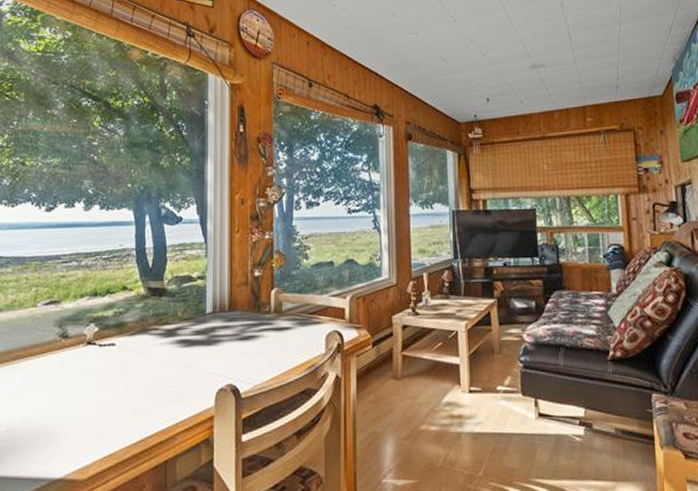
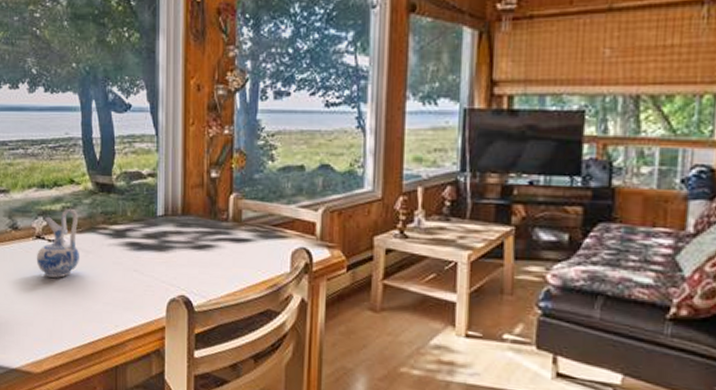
ceramic pitcher: none [86,313,131,381] -> present [36,208,79,278]

